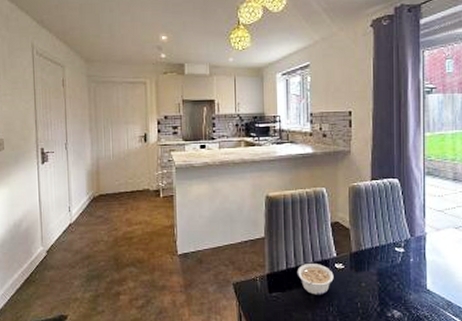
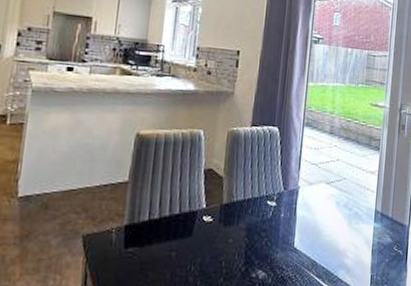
legume: present [297,262,334,295] -> none [159,214,201,252]

